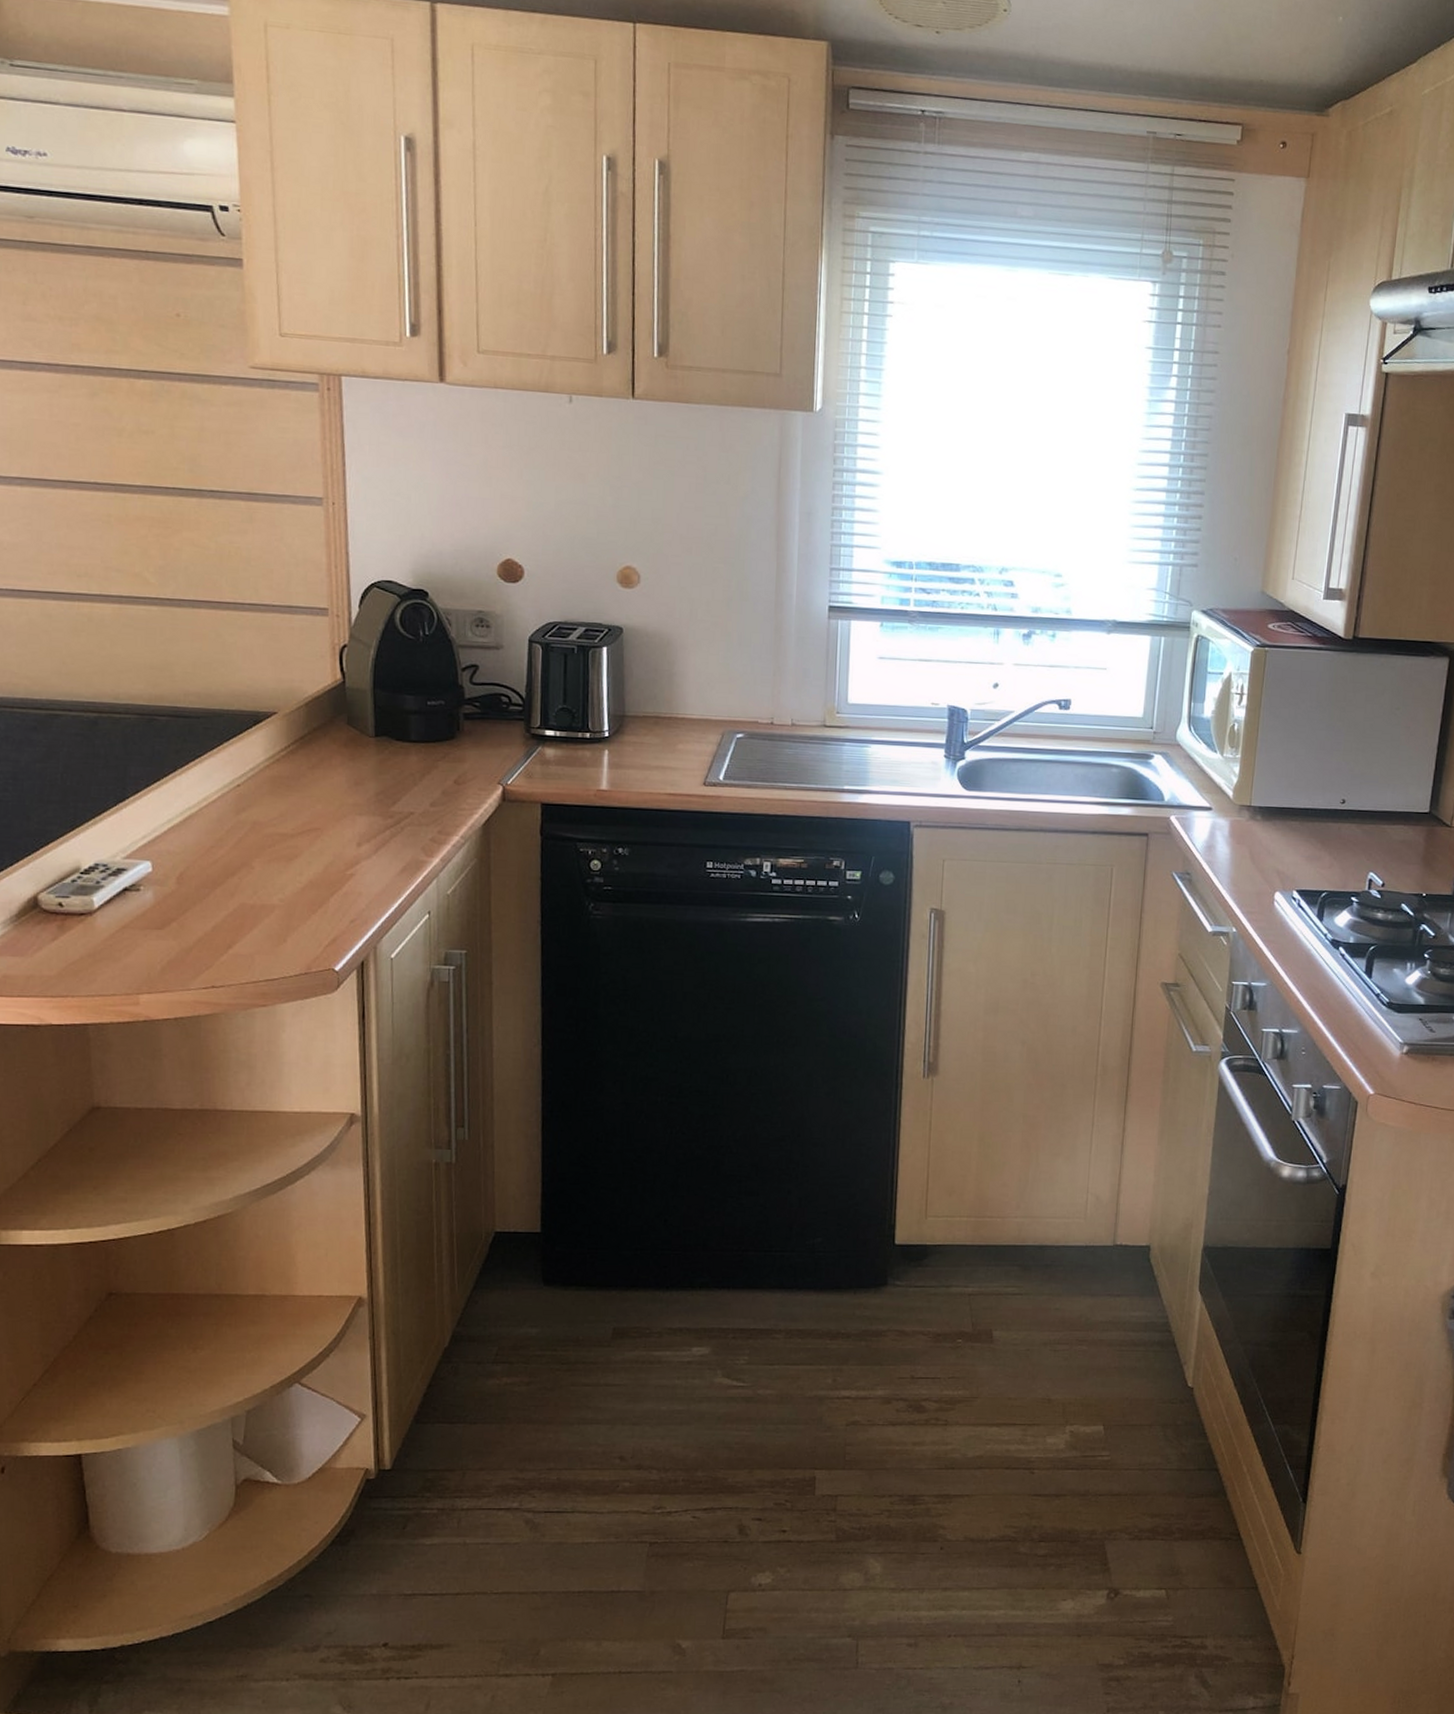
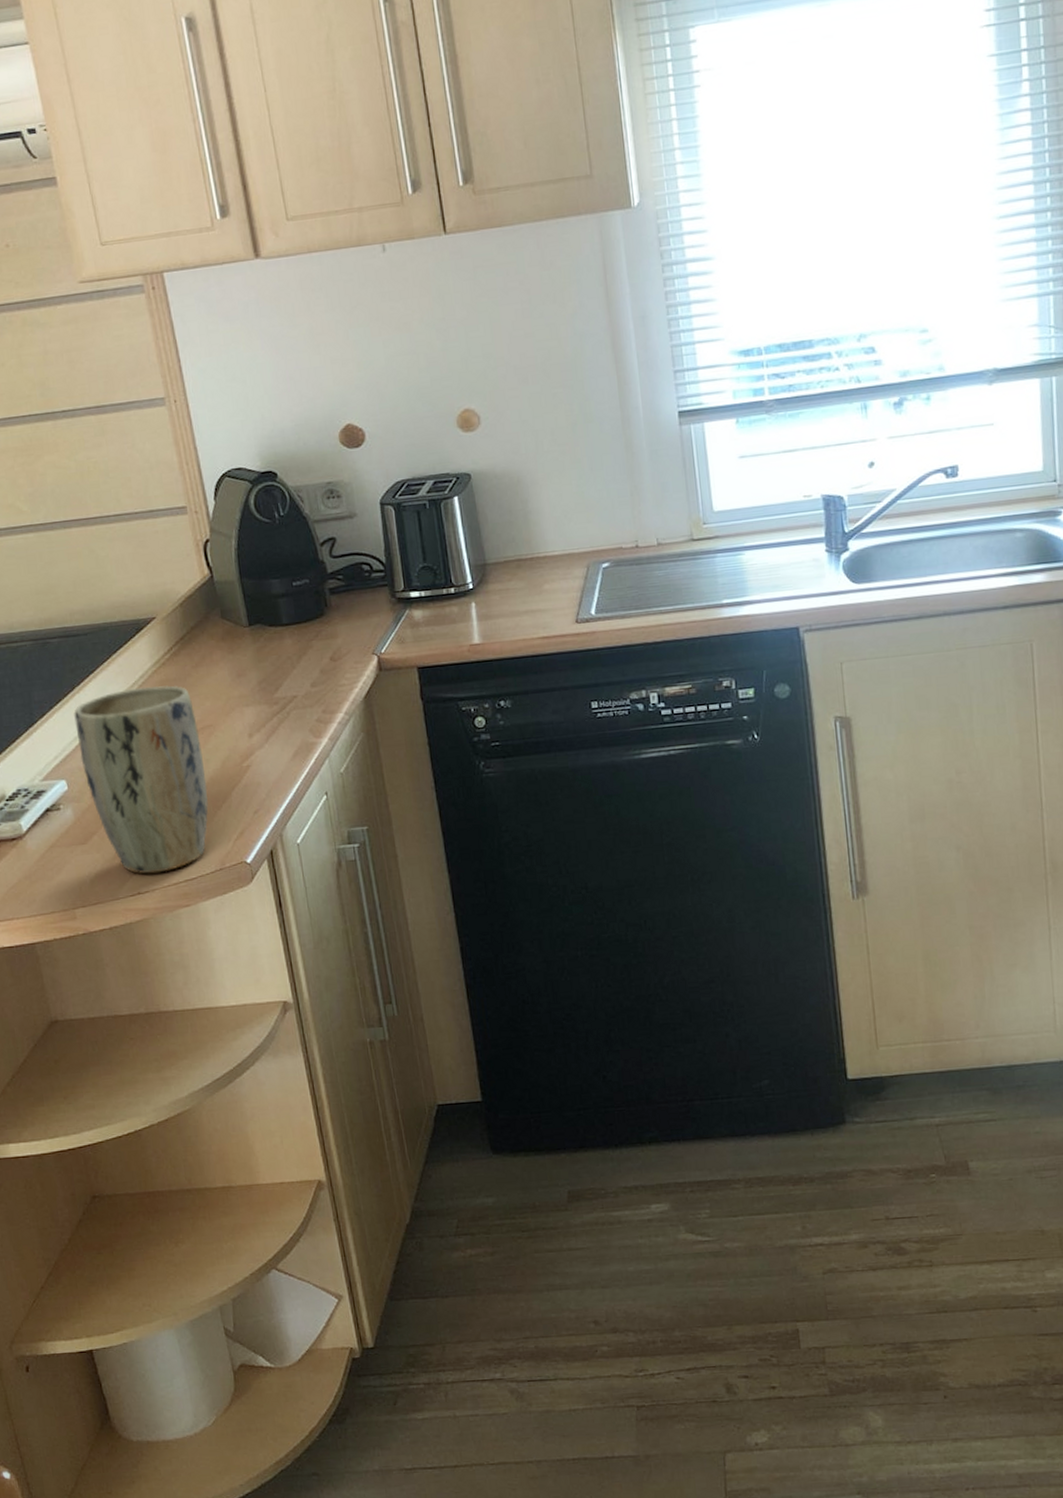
plant pot: none [171,780,306,969] -> present [74,685,208,874]

